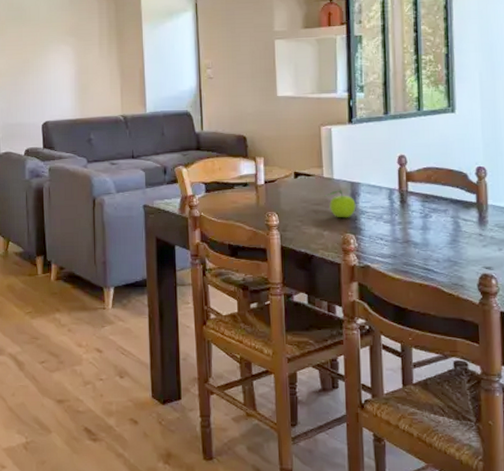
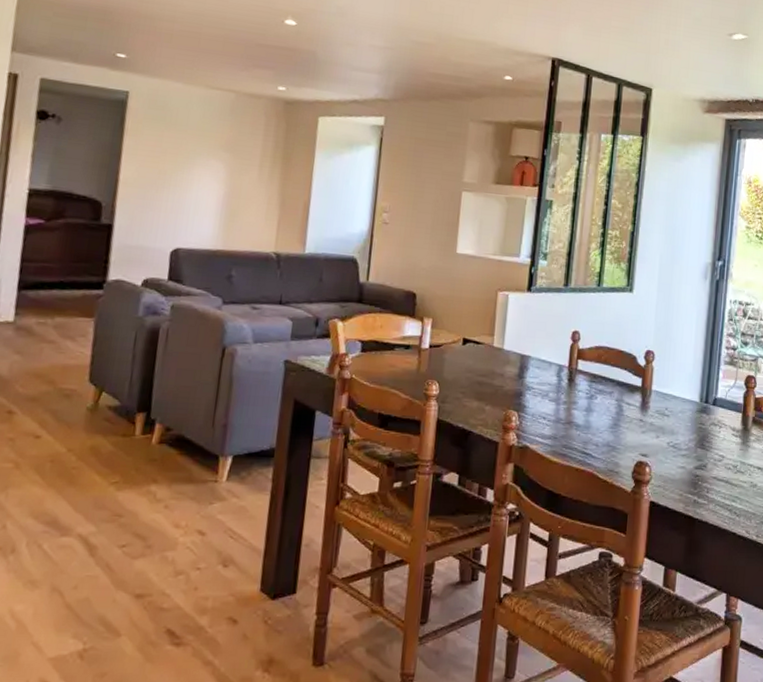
fruit: present [324,190,356,218] -> none [491,362,523,393]

